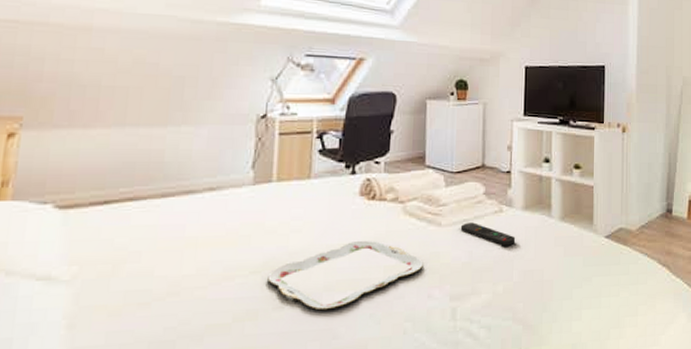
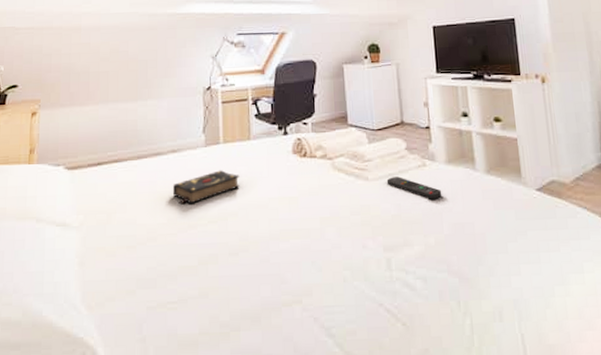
book: none [205,213,294,252] -> present [172,170,240,204]
serving tray: present [267,240,423,310] -> none [223,194,355,257]

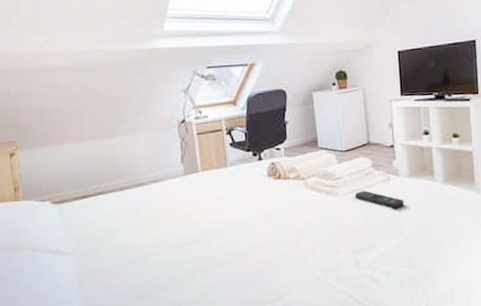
book: present [172,170,240,204] -> none [157,195,221,227]

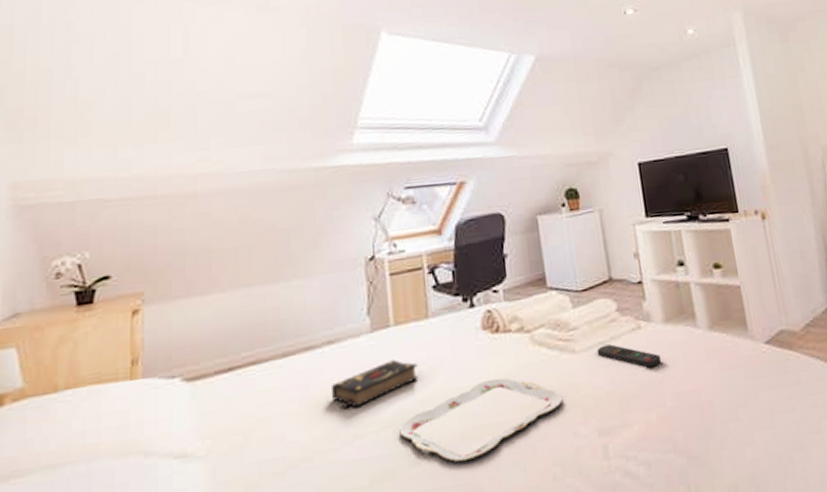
book: none [157,195,221,227] -> present [331,360,419,409]
serving tray: none [207,211,327,266] -> present [399,378,563,462]

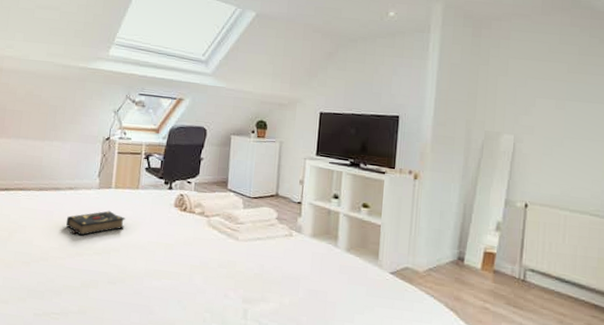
serving tray: present [399,378,563,462] -> none [105,241,222,291]
remote control: present [596,344,662,368] -> none [254,240,303,266]

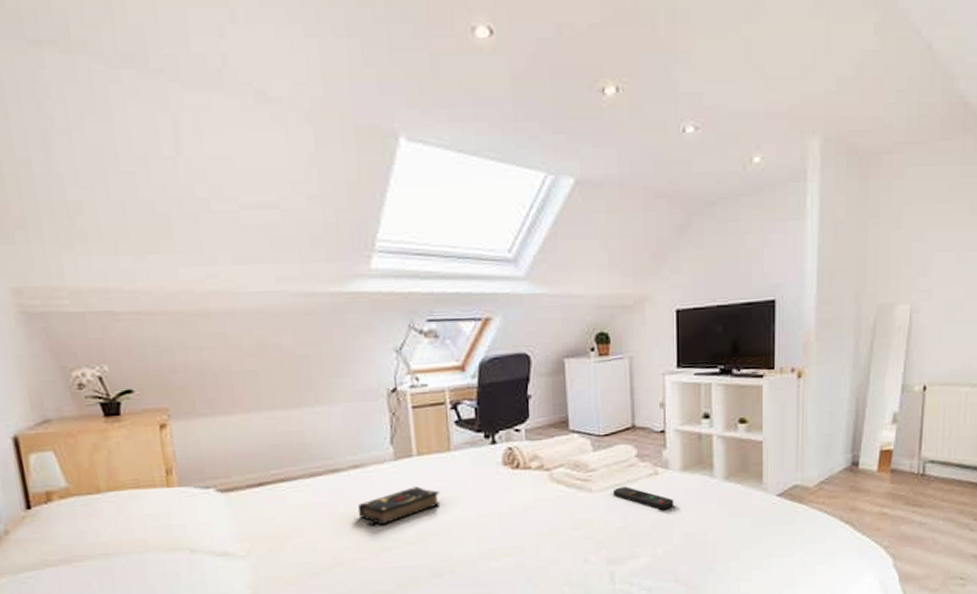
remote control: none [254,240,303,266] -> present [612,486,674,510]

